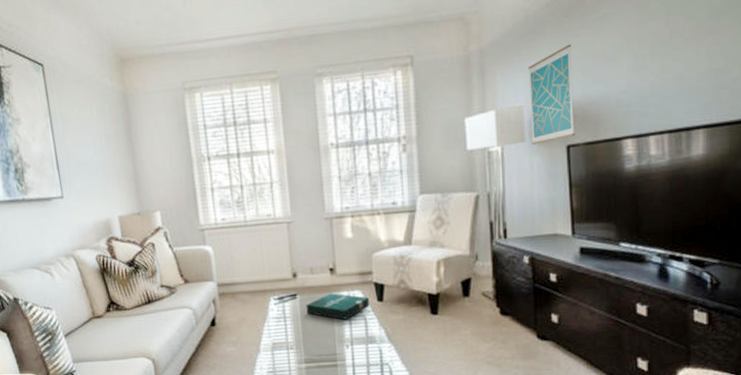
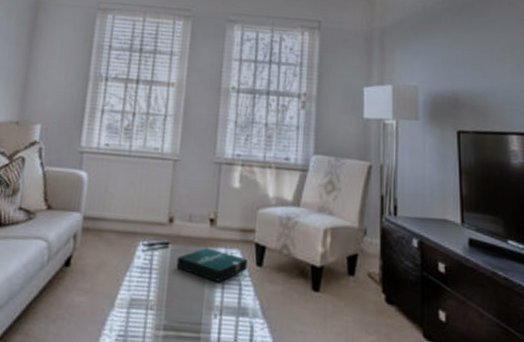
wall art: present [528,44,575,145] -> none [424,39,465,125]

